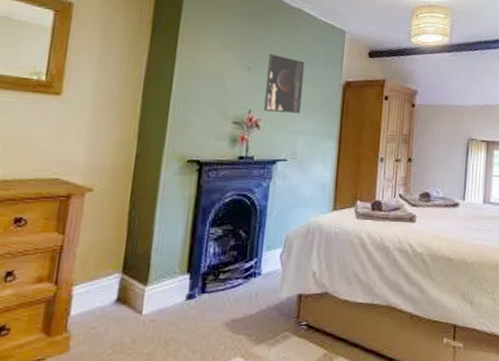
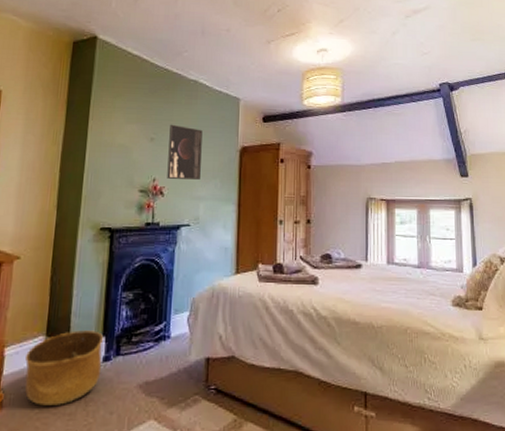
basket: none [96,268,188,347] -> present [24,330,104,407]

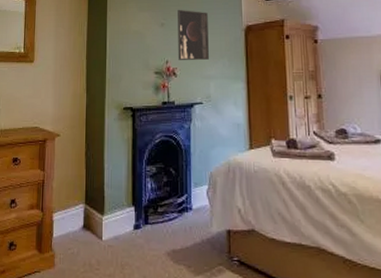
basket: present [24,330,104,407] -> none [70,200,134,268]

